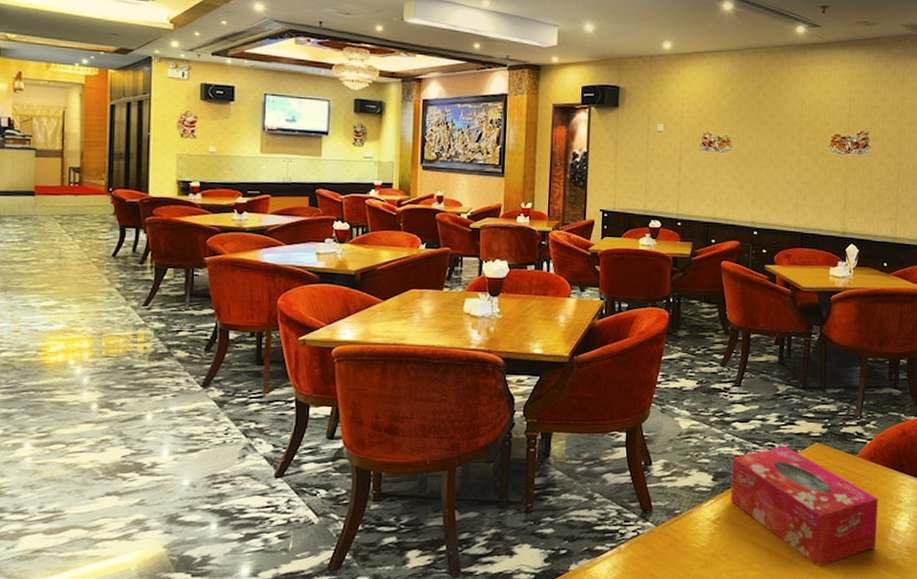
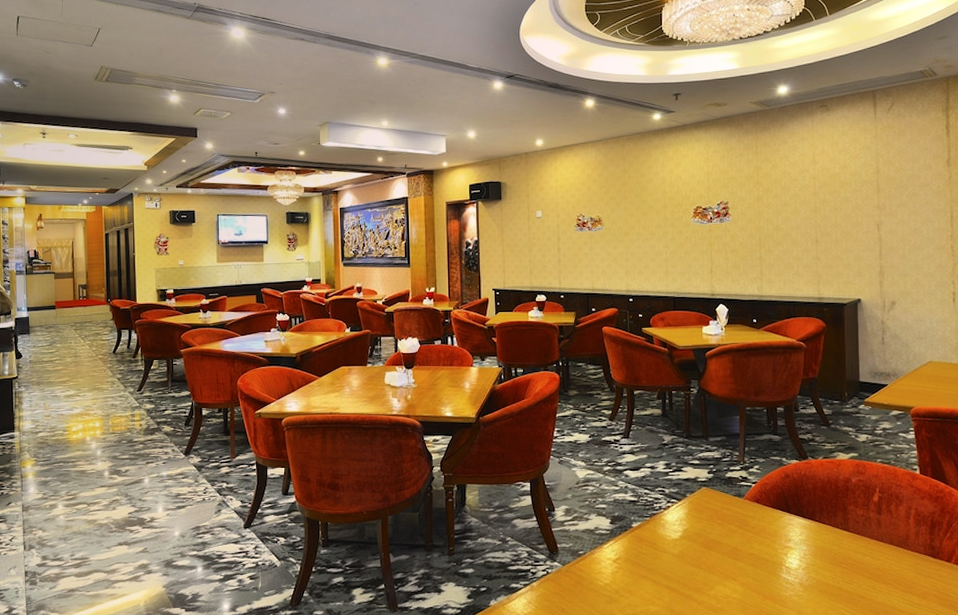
tissue box: present [731,445,878,567] -> none [628,490,769,602]

